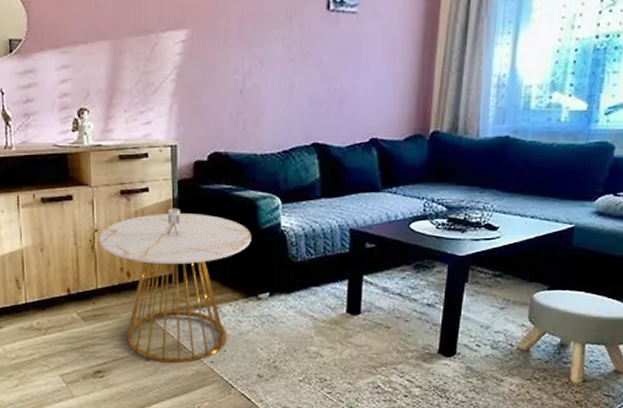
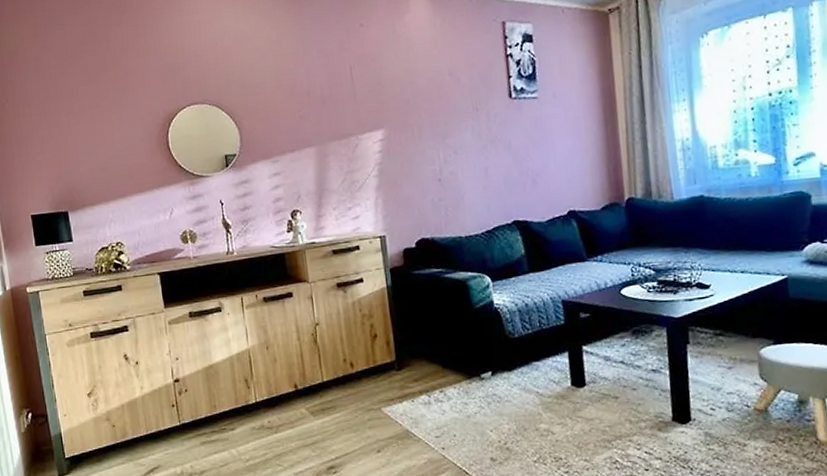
side table: present [99,208,251,363] -> none [320,296,467,453]

